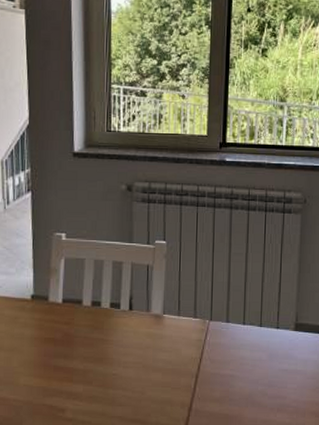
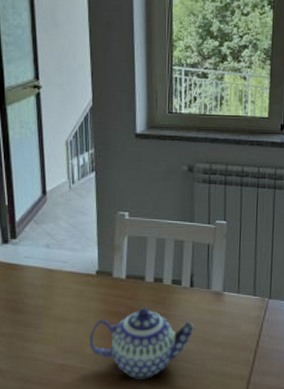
teapot: none [23,333,134,410] -> present [90,308,195,379]

